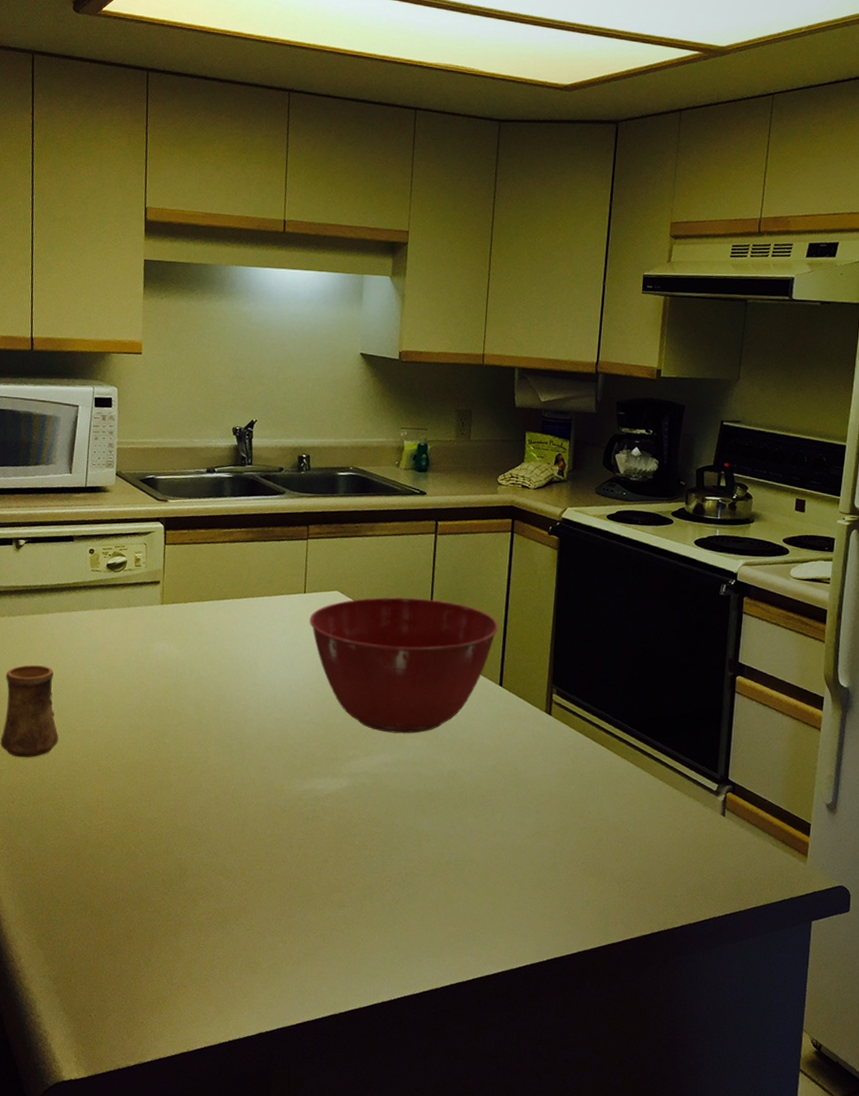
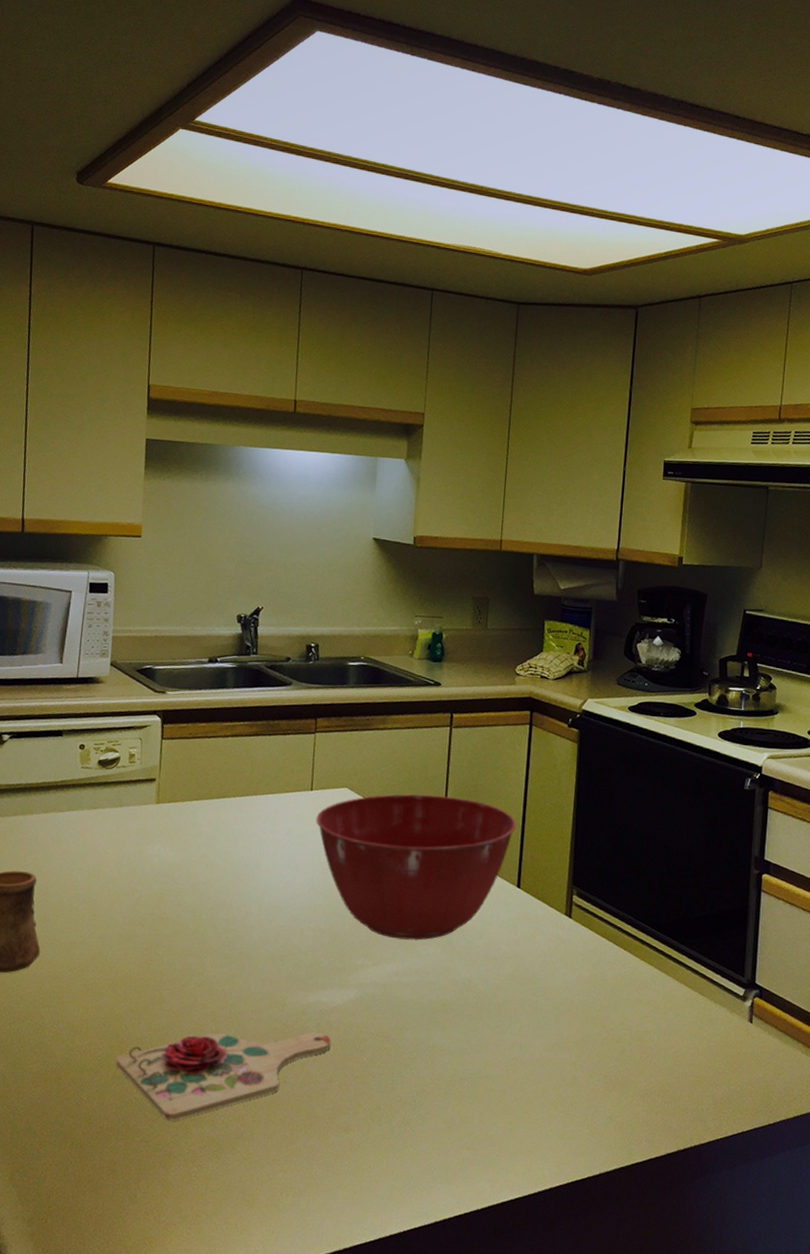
cutting board: none [129,815,326,894] -> present [116,1031,331,1121]

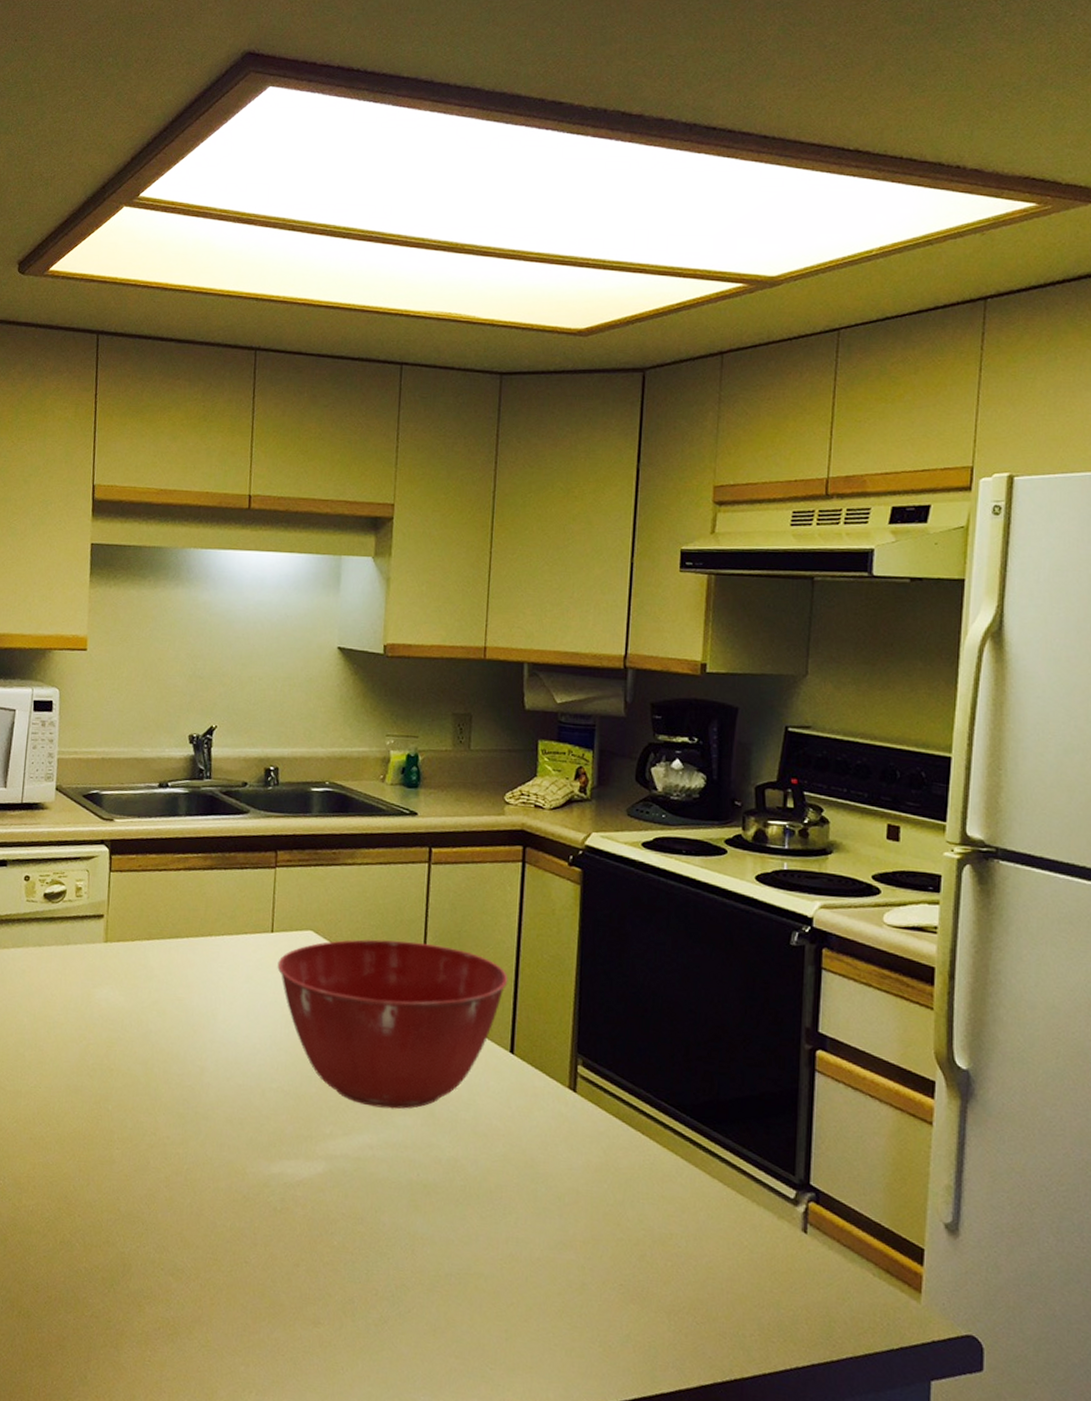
cutting board: present [116,1031,331,1121] -> none [64,1200,297,1297]

